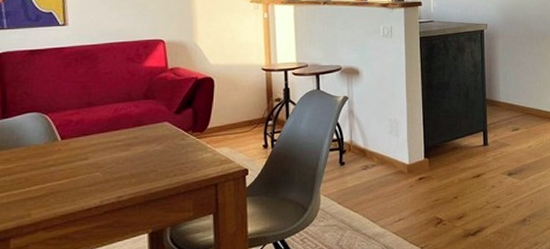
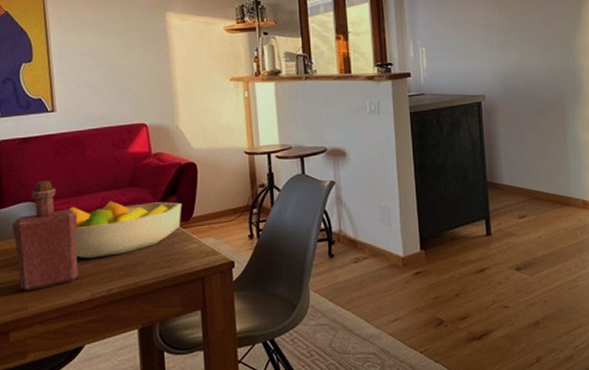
bottle: none [15,92,88,199] -> present [12,181,79,292]
fruit bowl: none [79,112,198,167] -> present [69,201,183,259]

